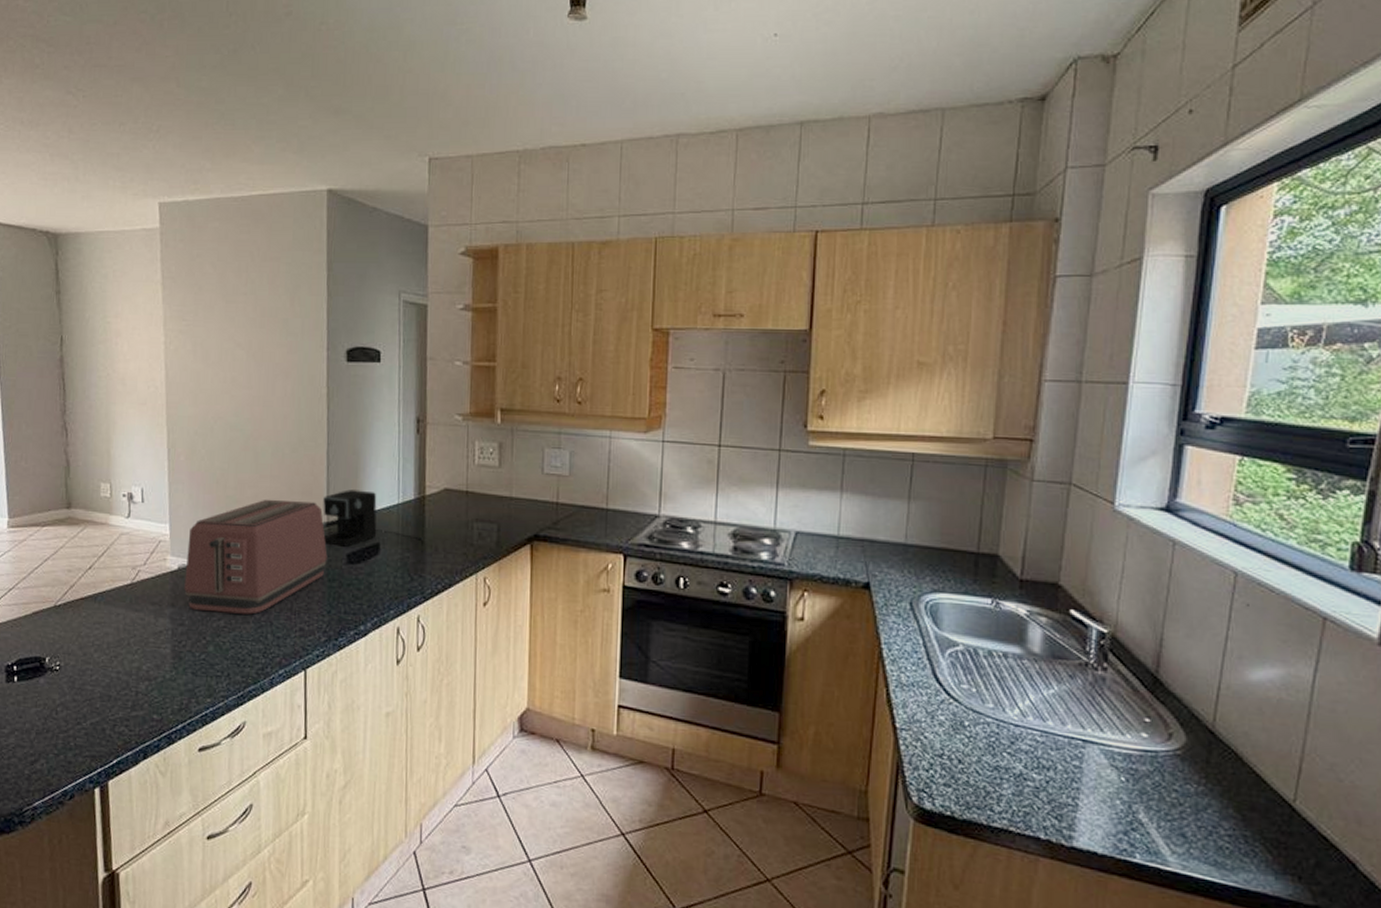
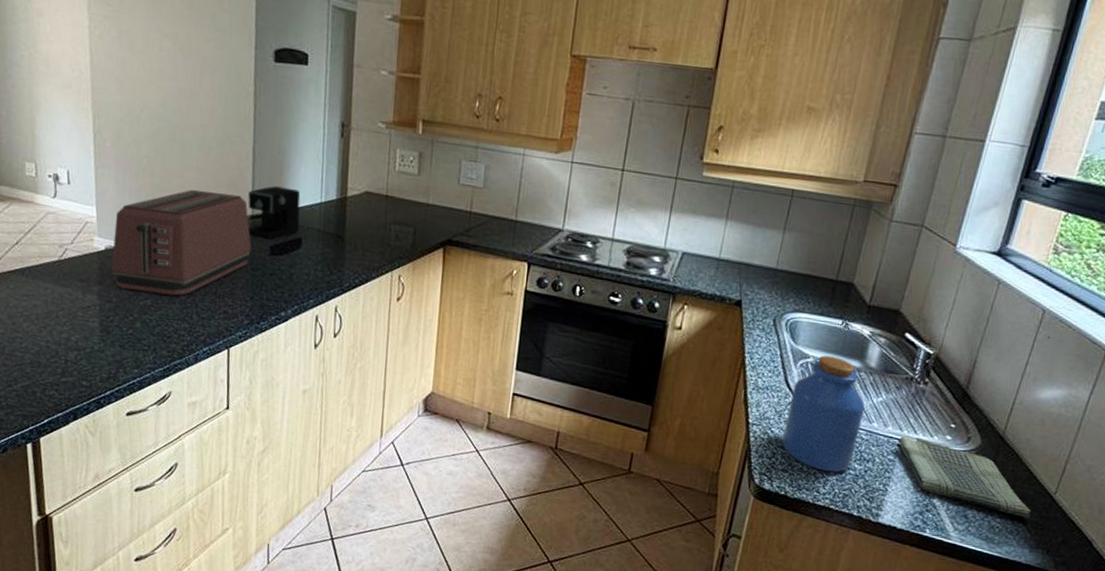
jar: none [938,642,1035,785] -> present [781,355,866,473]
dish towel: none [1082,735,1268,835] -> present [898,436,1031,518]

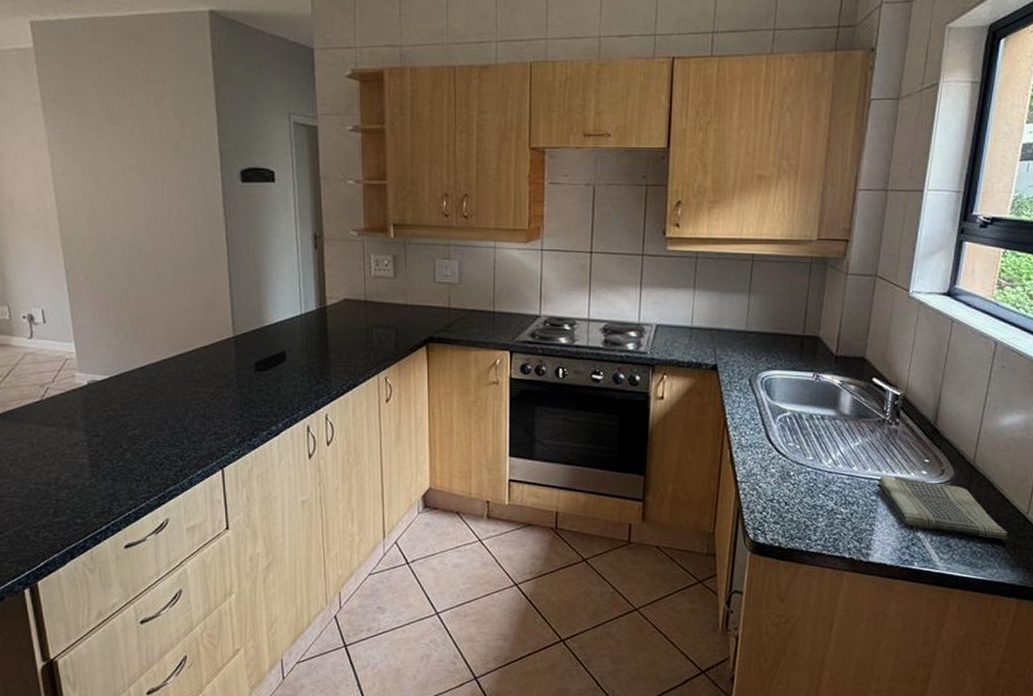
toaster: present [111,189,252,296] -> none [95,315,236,422]
coffee maker: present [247,186,343,240] -> none [228,303,327,356]
jar: present [781,355,866,473] -> none [770,408,844,519]

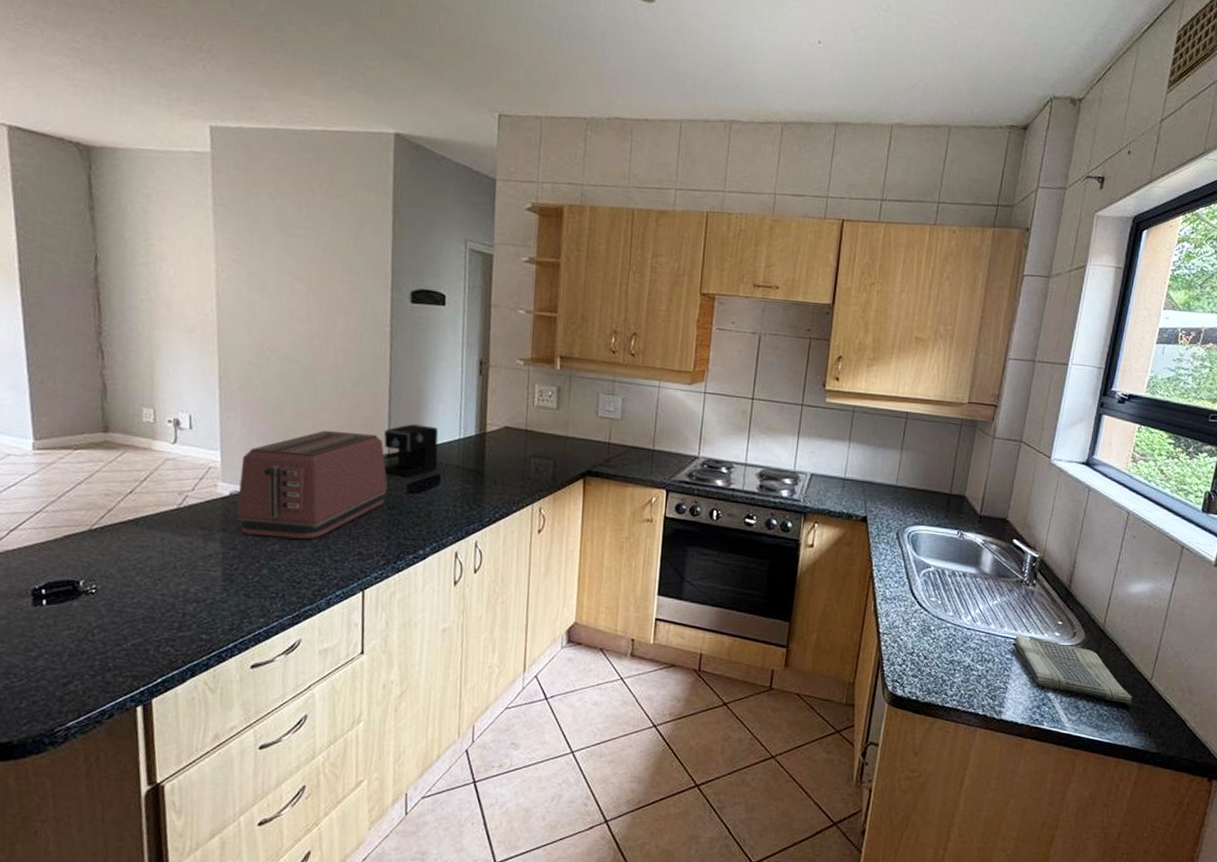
toaster: none [95,315,236,422] -> present [236,430,388,539]
coffee maker: none [228,303,327,356] -> present [383,424,483,478]

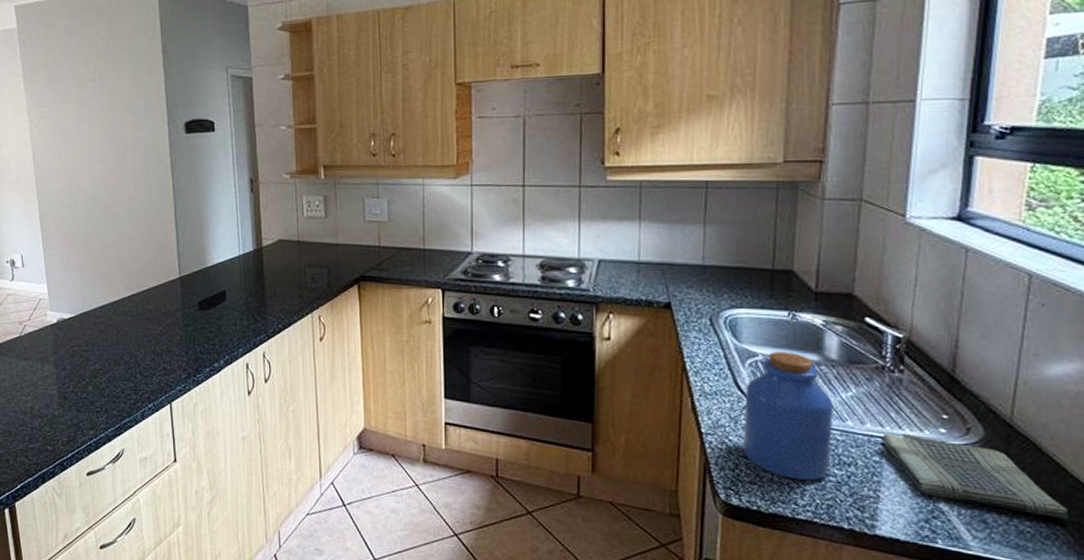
toaster: present [236,430,388,539] -> none [63,258,182,358]
coffee maker: present [383,424,483,478] -> none [174,245,263,295]
jar: none [910,564,983,675] -> present [742,352,834,481]

